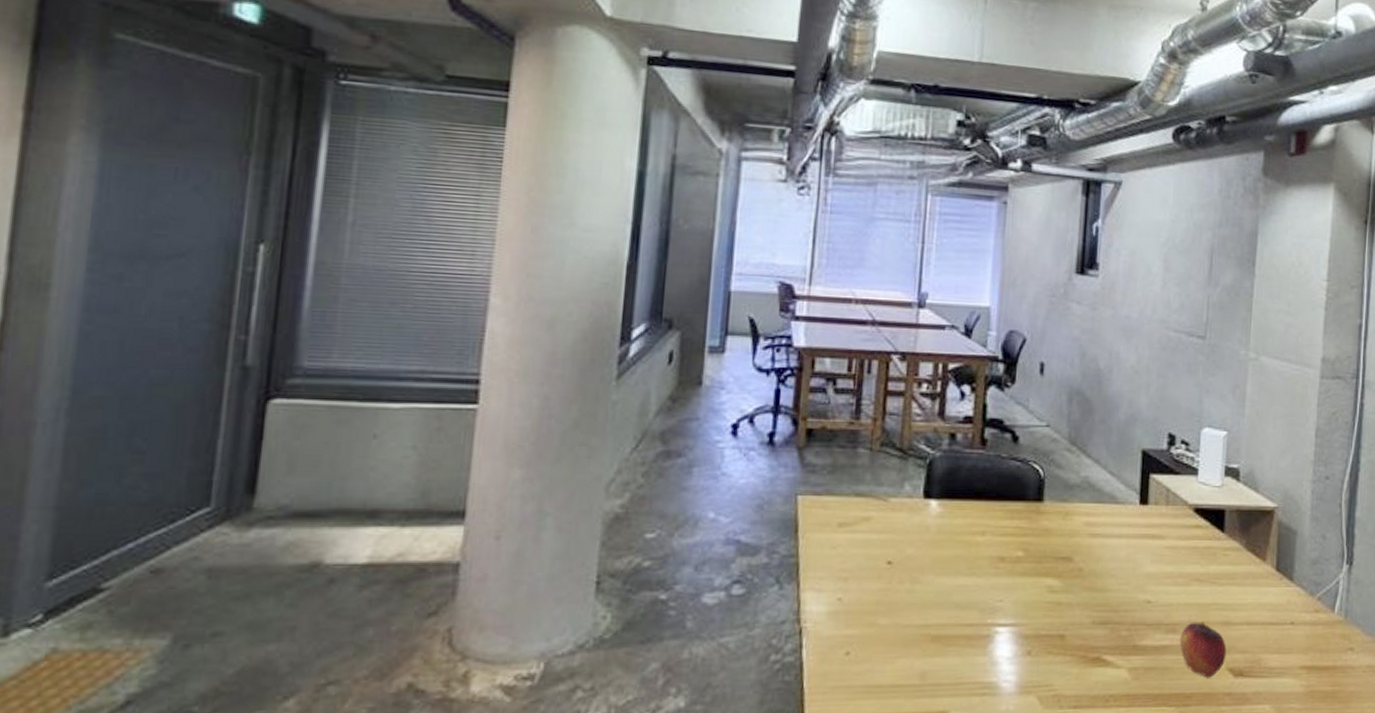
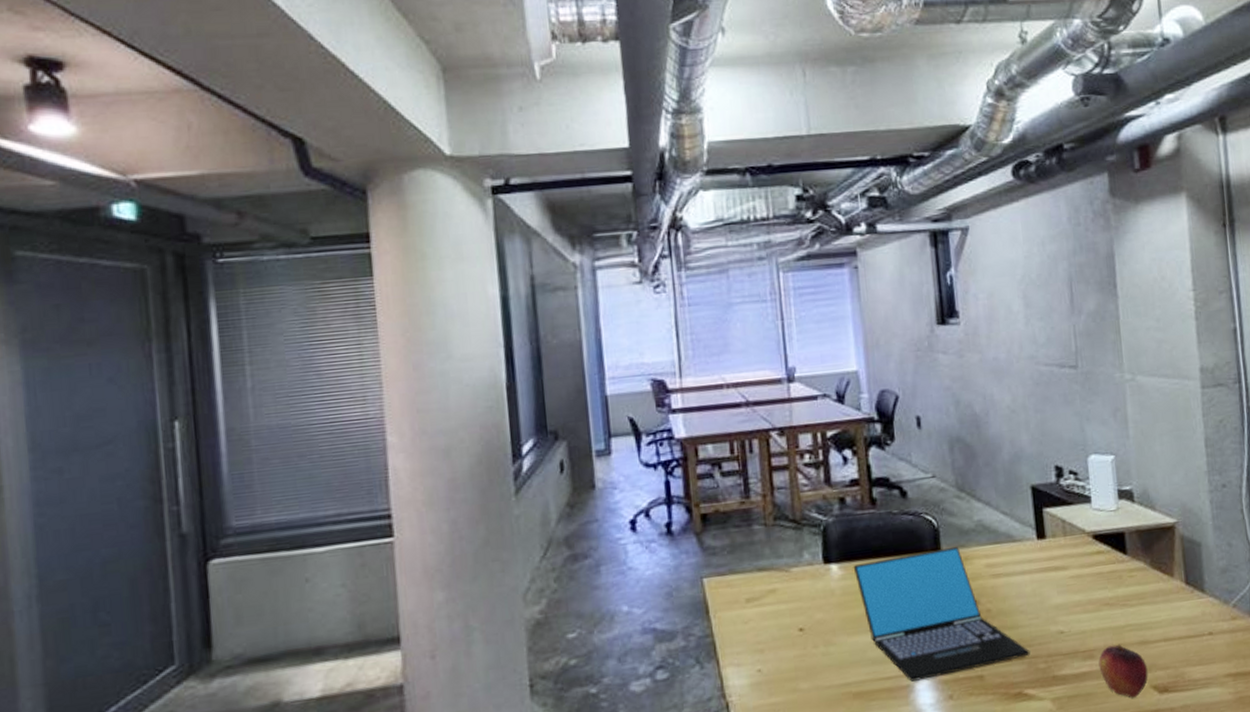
laptop: none [952,499,1115,632] -> present [853,546,1030,682]

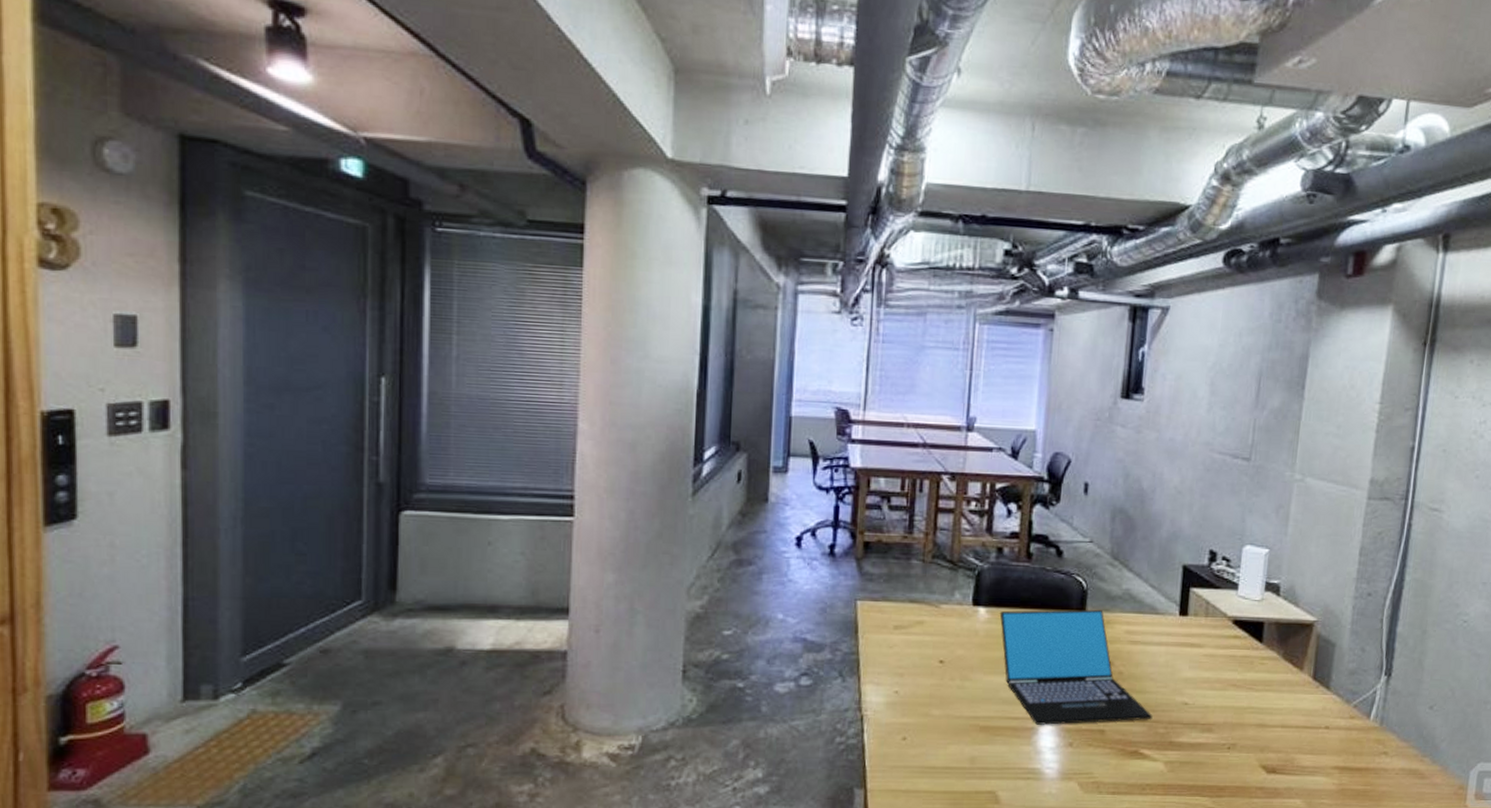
fruit: present [1098,644,1149,698] -> none [1215,723,1261,773]

